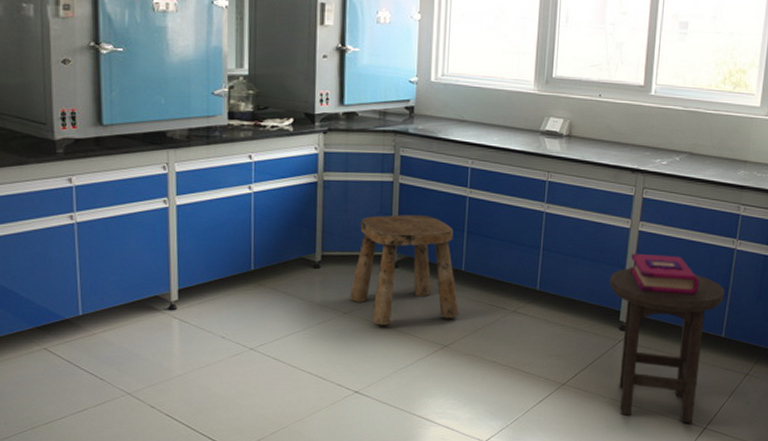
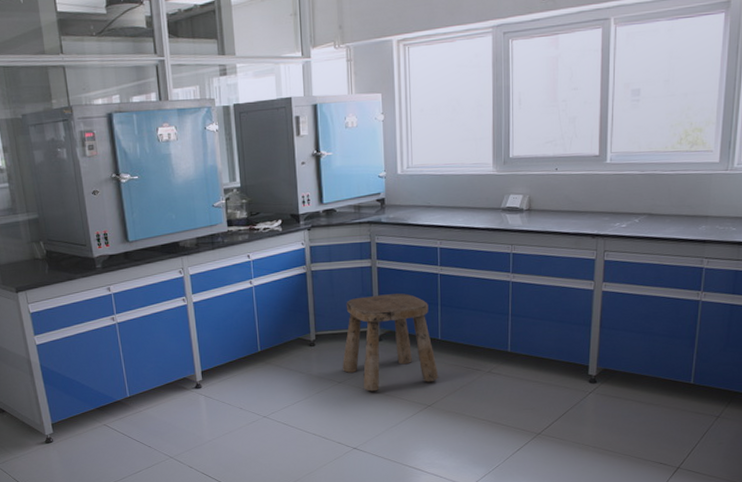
stool: present [609,267,725,424] -> none [577,325,691,464]
book: present [630,253,699,295] -> none [596,311,665,347]

